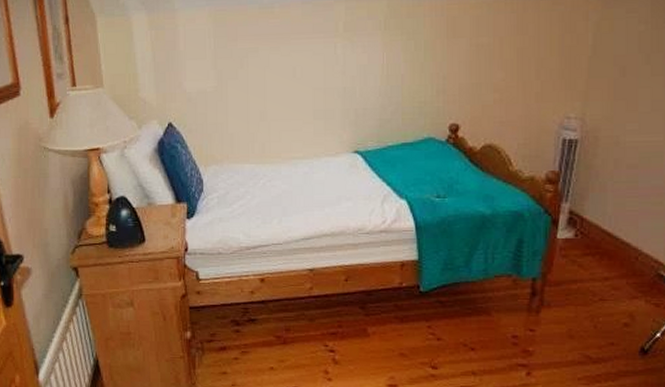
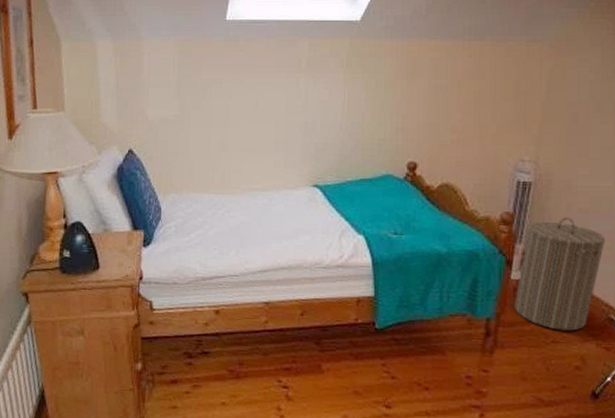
laundry hamper: none [561,174,655,288] -> present [514,217,606,331]

